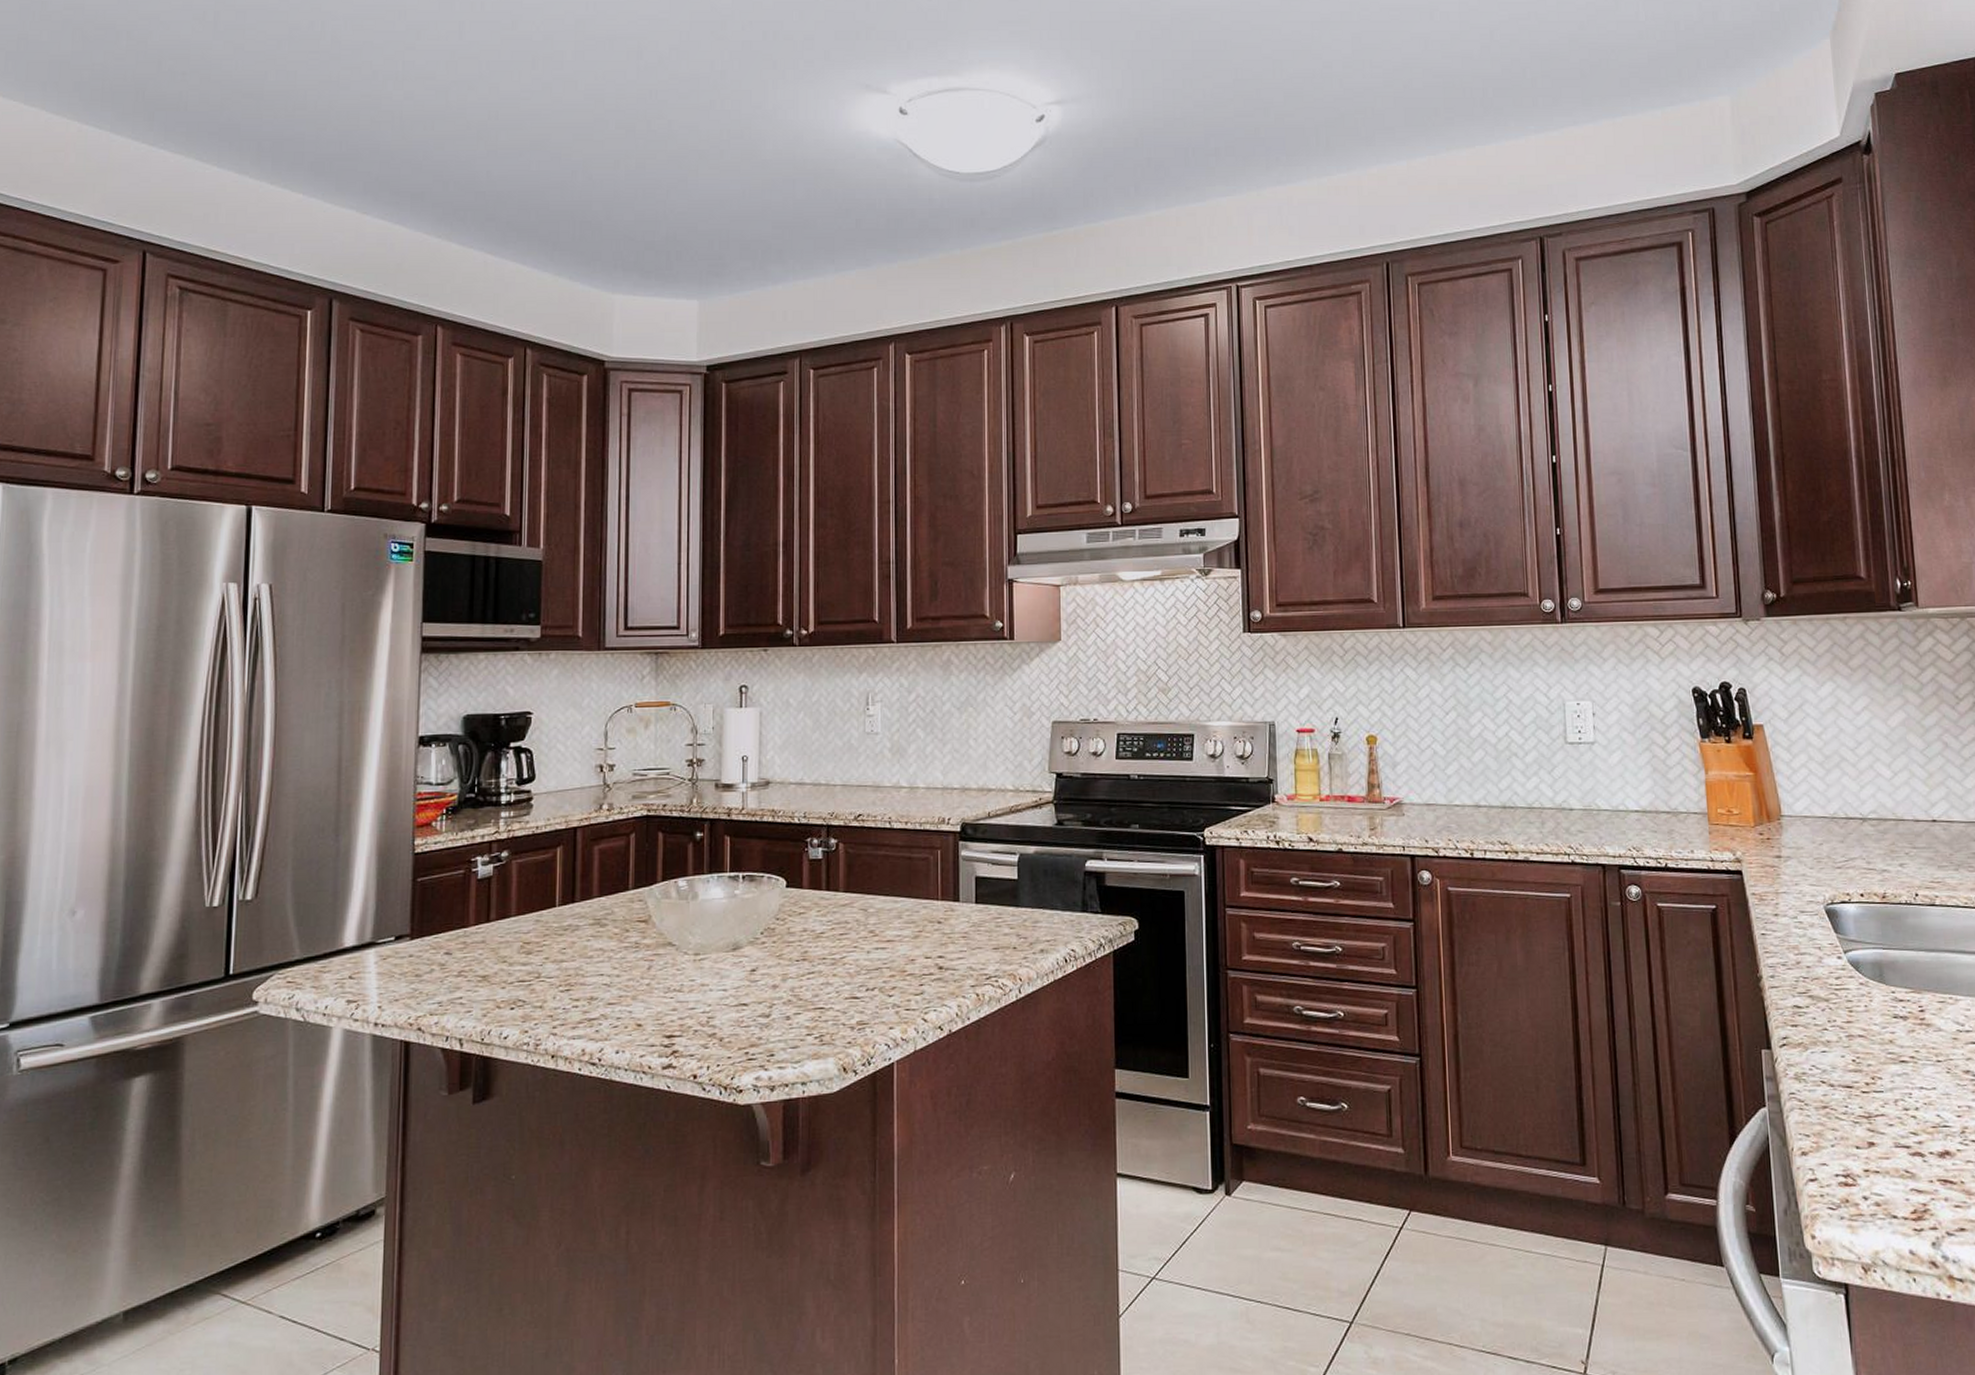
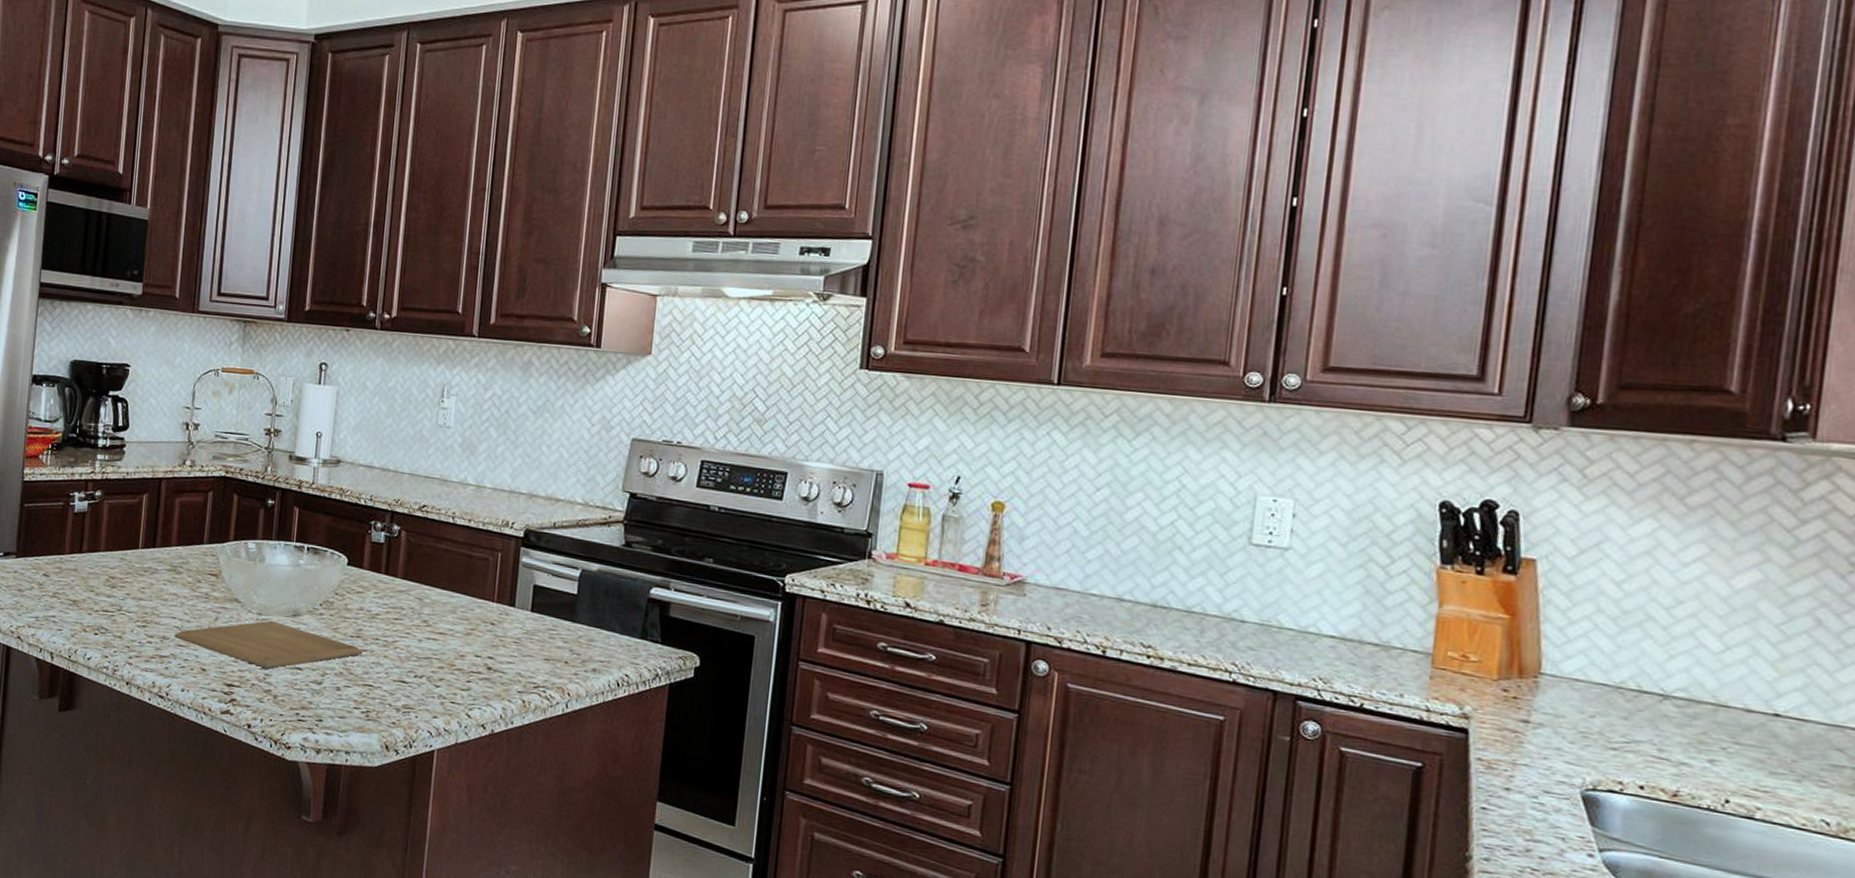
chopping board: none [603,959,810,1012] -> present [174,620,363,669]

